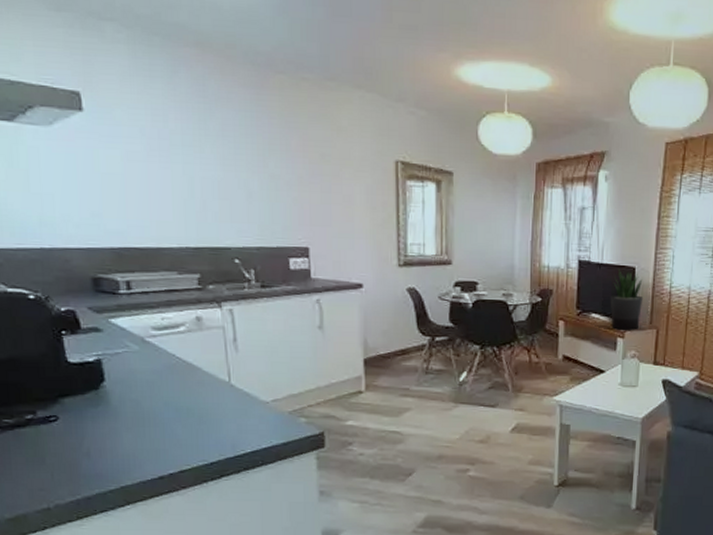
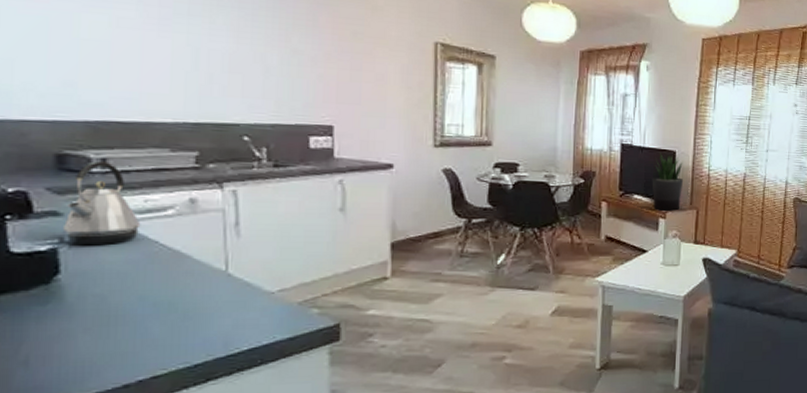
kettle: none [104,284,161,358] -> present [63,161,141,246]

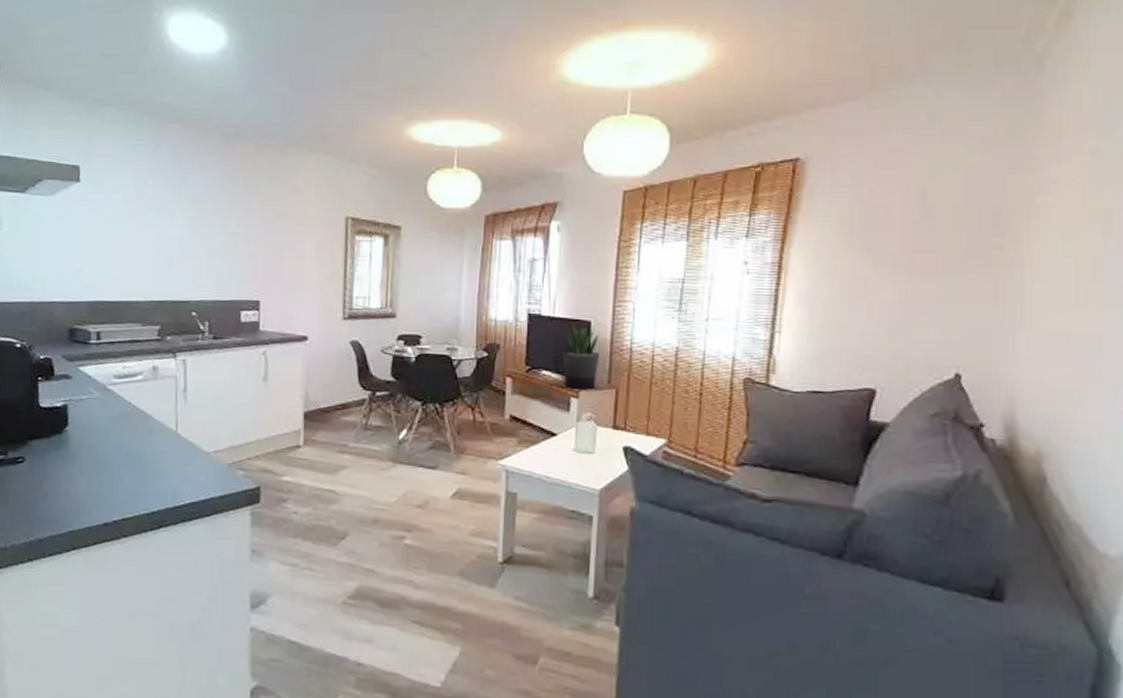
kettle: present [63,161,141,246] -> none [71,334,120,404]

